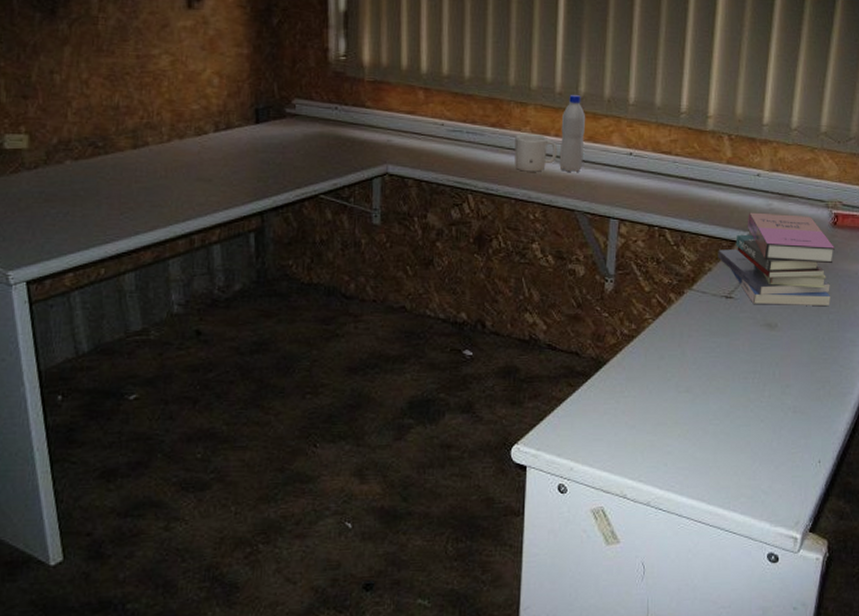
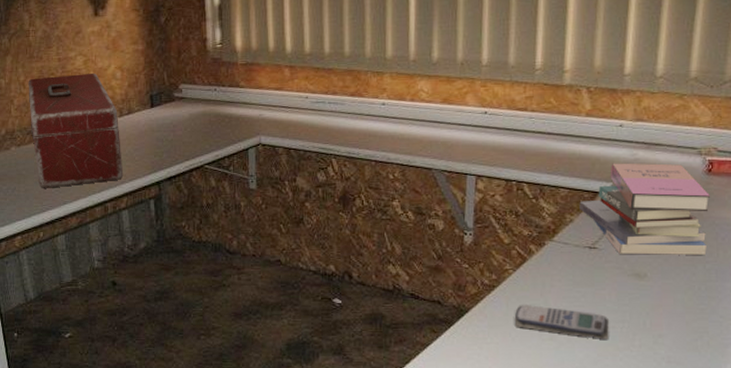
toolbox: none [92,76,217,214] -> present [28,73,124,188]
mug: present [515,134,558,172] -> none [373,100,414,135]
water bottle: present [559,94,586,173] -> none [415,60,440,134]
calculator: none [652,356,743,391] -> present [514,305,610,339]

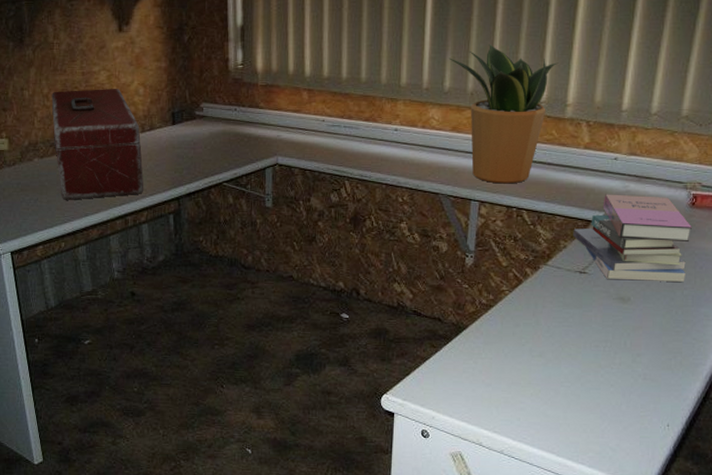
potted plant: none [435,12,553,156] -> present [448,44,559,184]
calculator: present [514,305,610,339] -> none [507,324,594,357]

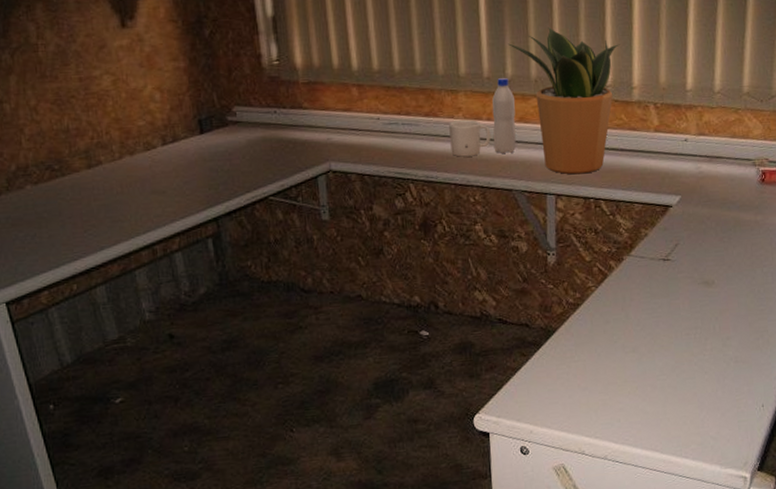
toolbox: present [51,89,144,200] -> none [41,95,173,233]
mug: none [386,127,424,160] -> present [449,120,491,157]
water bottle: none [425,89,451,160] -> present [492,77,517,155]
books: present [573,194,692,282] -> none [652,175,764,264]

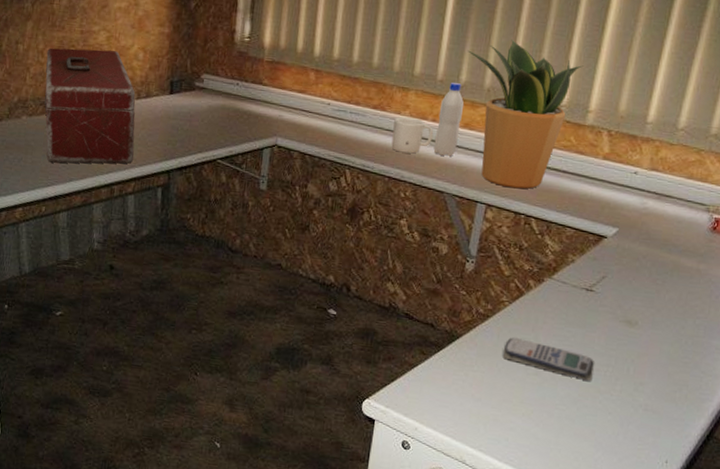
toolbox: none [41,95,173,233] -> present [44,48,136,164]
calculator: none [599,319,685,347] -> present [502,337,595,381]

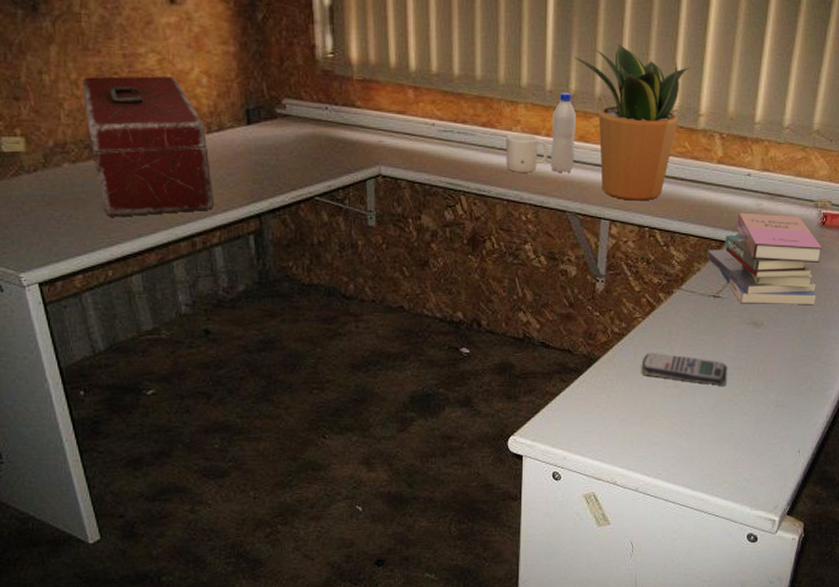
books: none [583,209,711,310] -> present [707,212,822,304]

